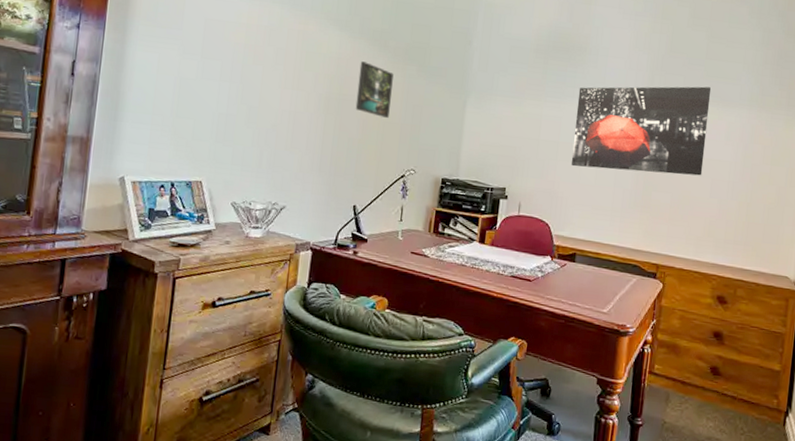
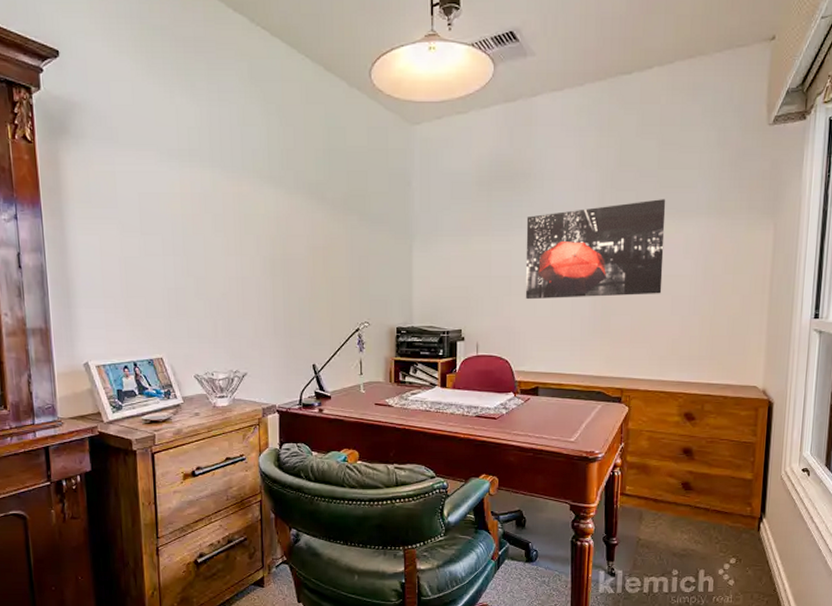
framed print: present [355,61,394,119] -> none [300,217,336,274]

